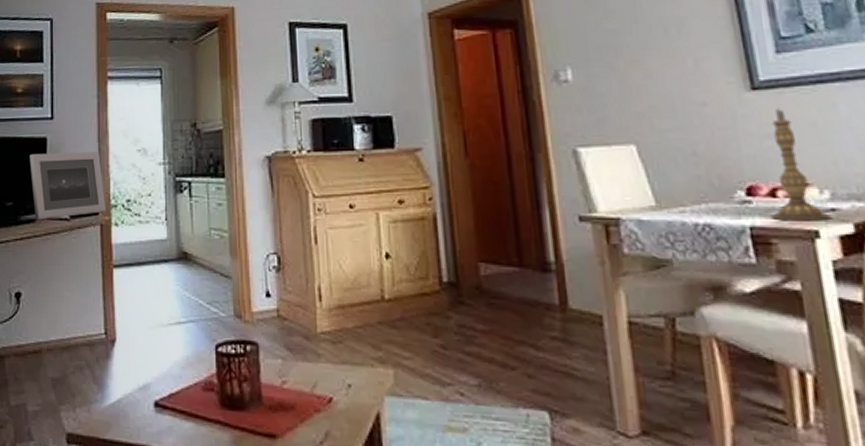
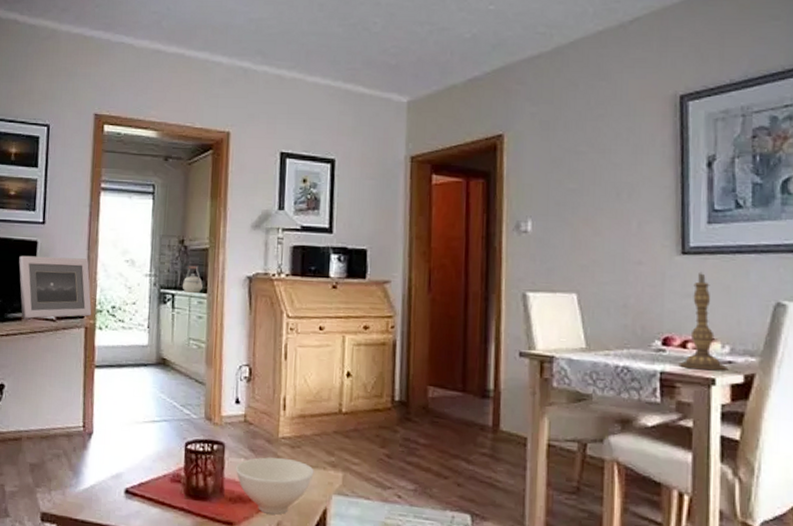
kettle: none [198,150,220,180] -> present [182,266,203,294]
bowl: none [272,356,361,423] -> present [235,457,314,515]

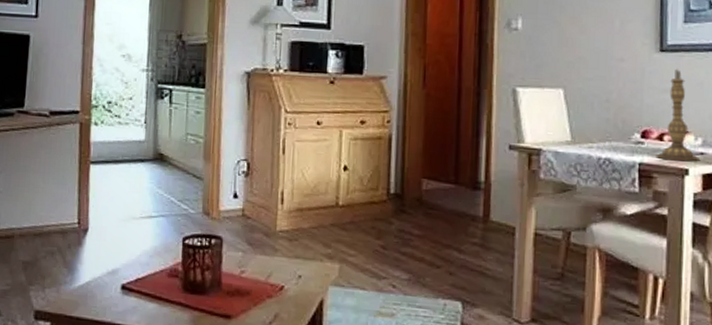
picture frame: present [19,255,92,319] -> none [10,49,87,115]
kettle: present [182,266,203,294] -> none [179,61,201,89]
bowl: present [235,457,314,515] -> none [233,250,311,307]

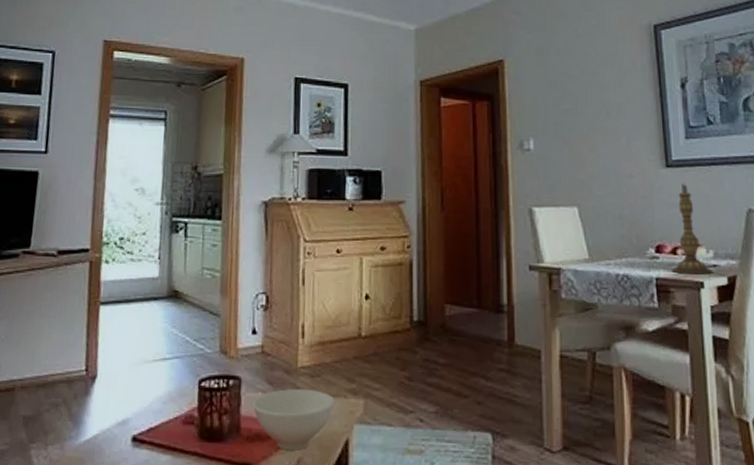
bowl: none [233,250,311,307] -> present [252,389,335,451]

